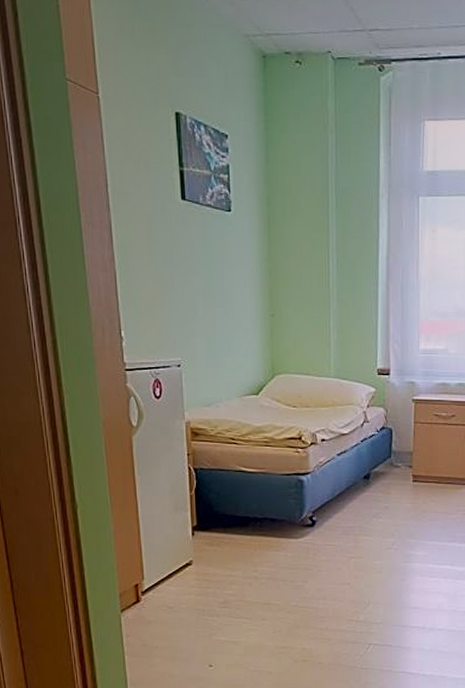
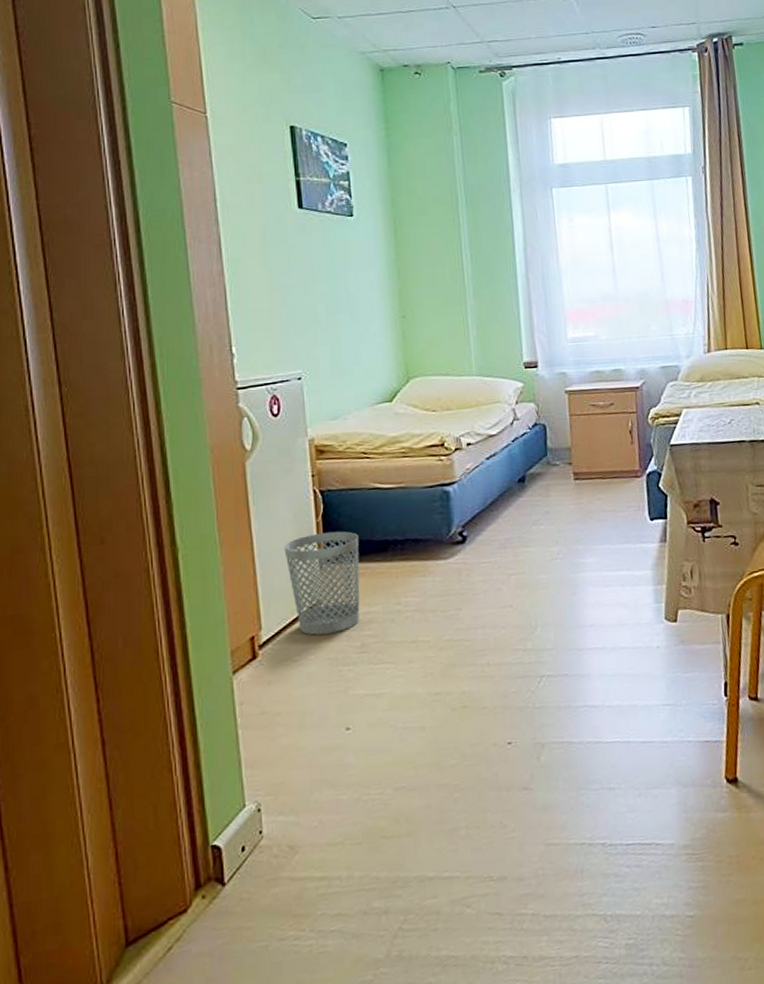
wastebasket: none [163,505,225,589] -> present [284,531,360,636]

